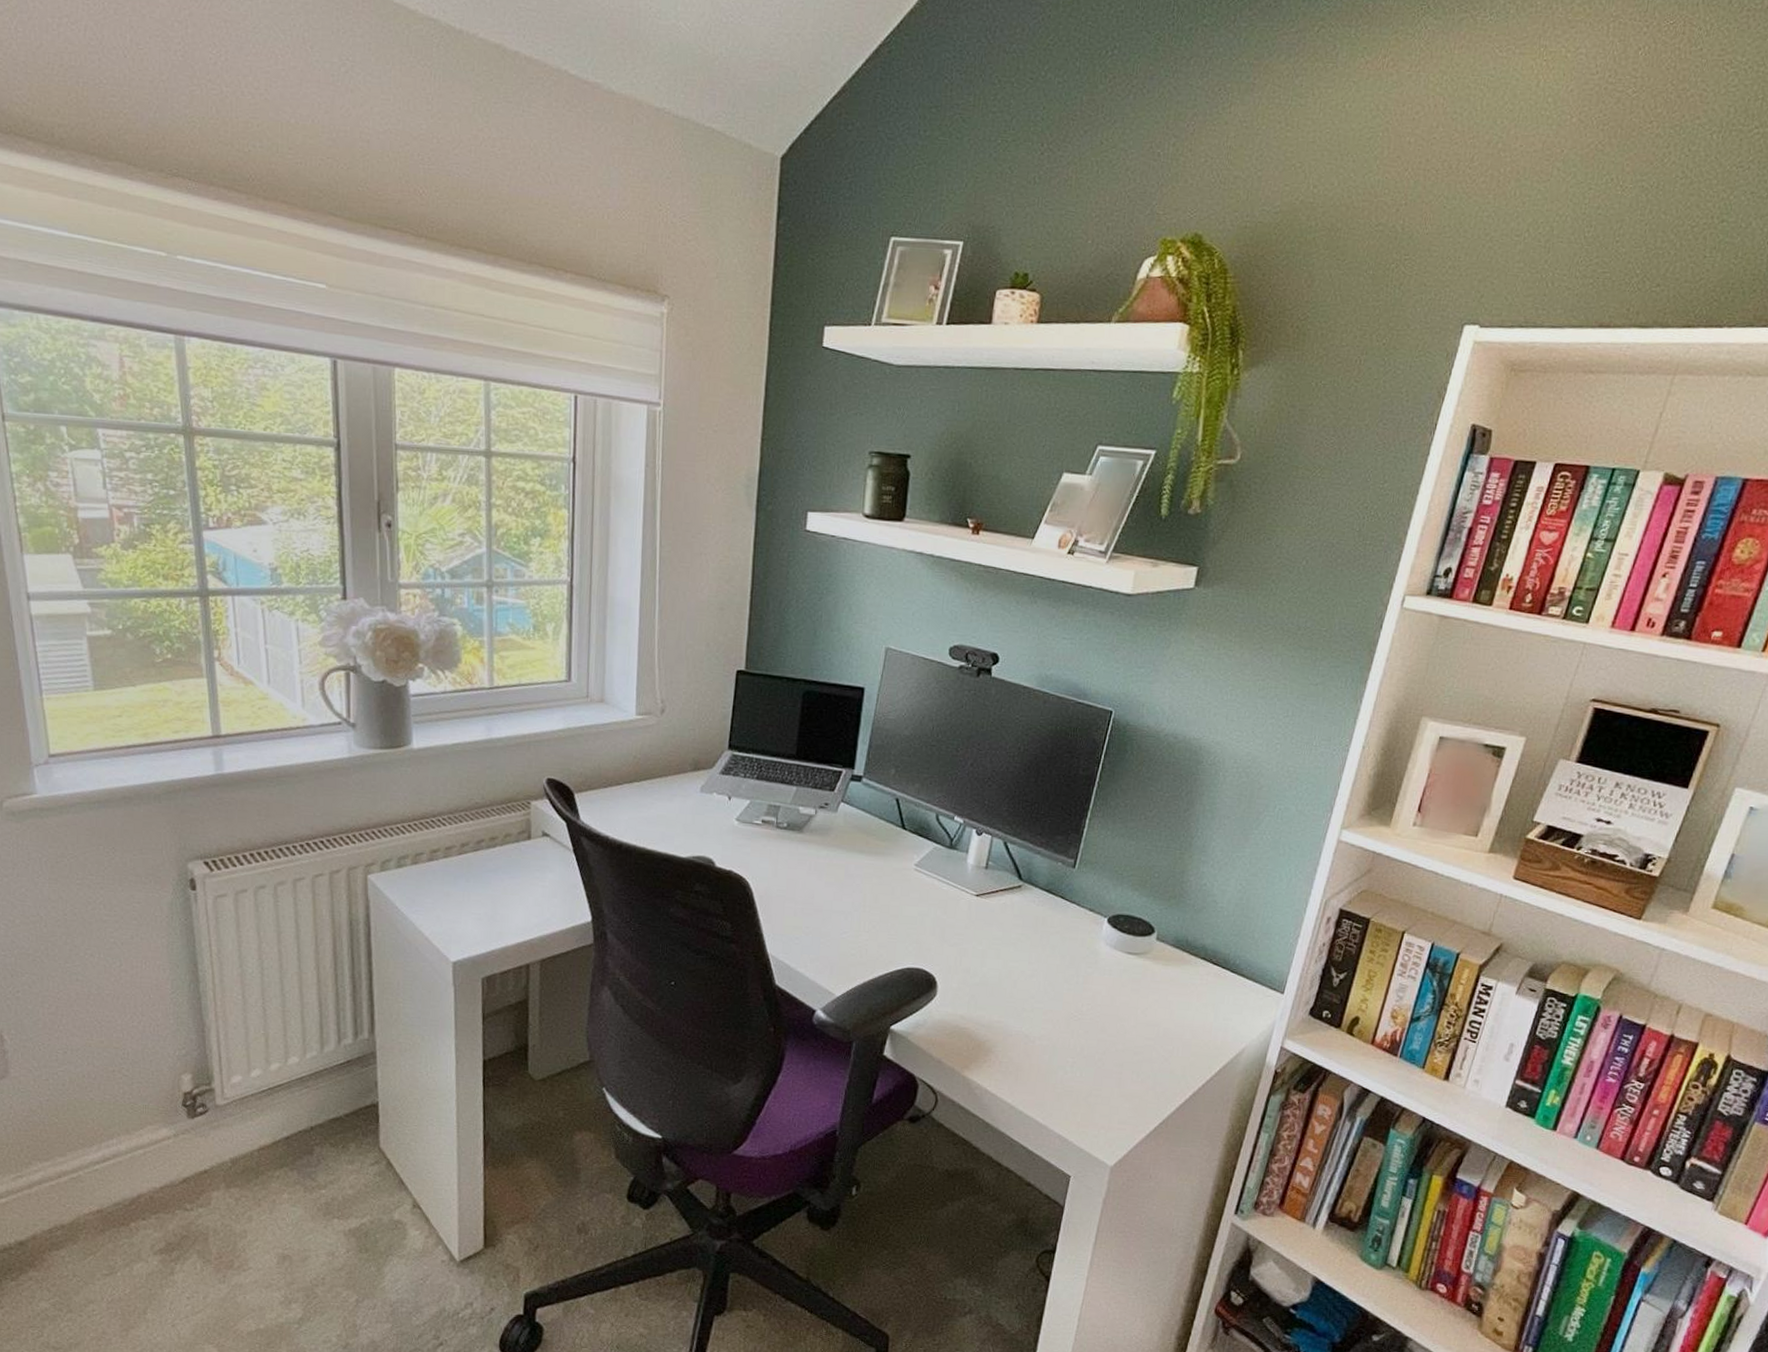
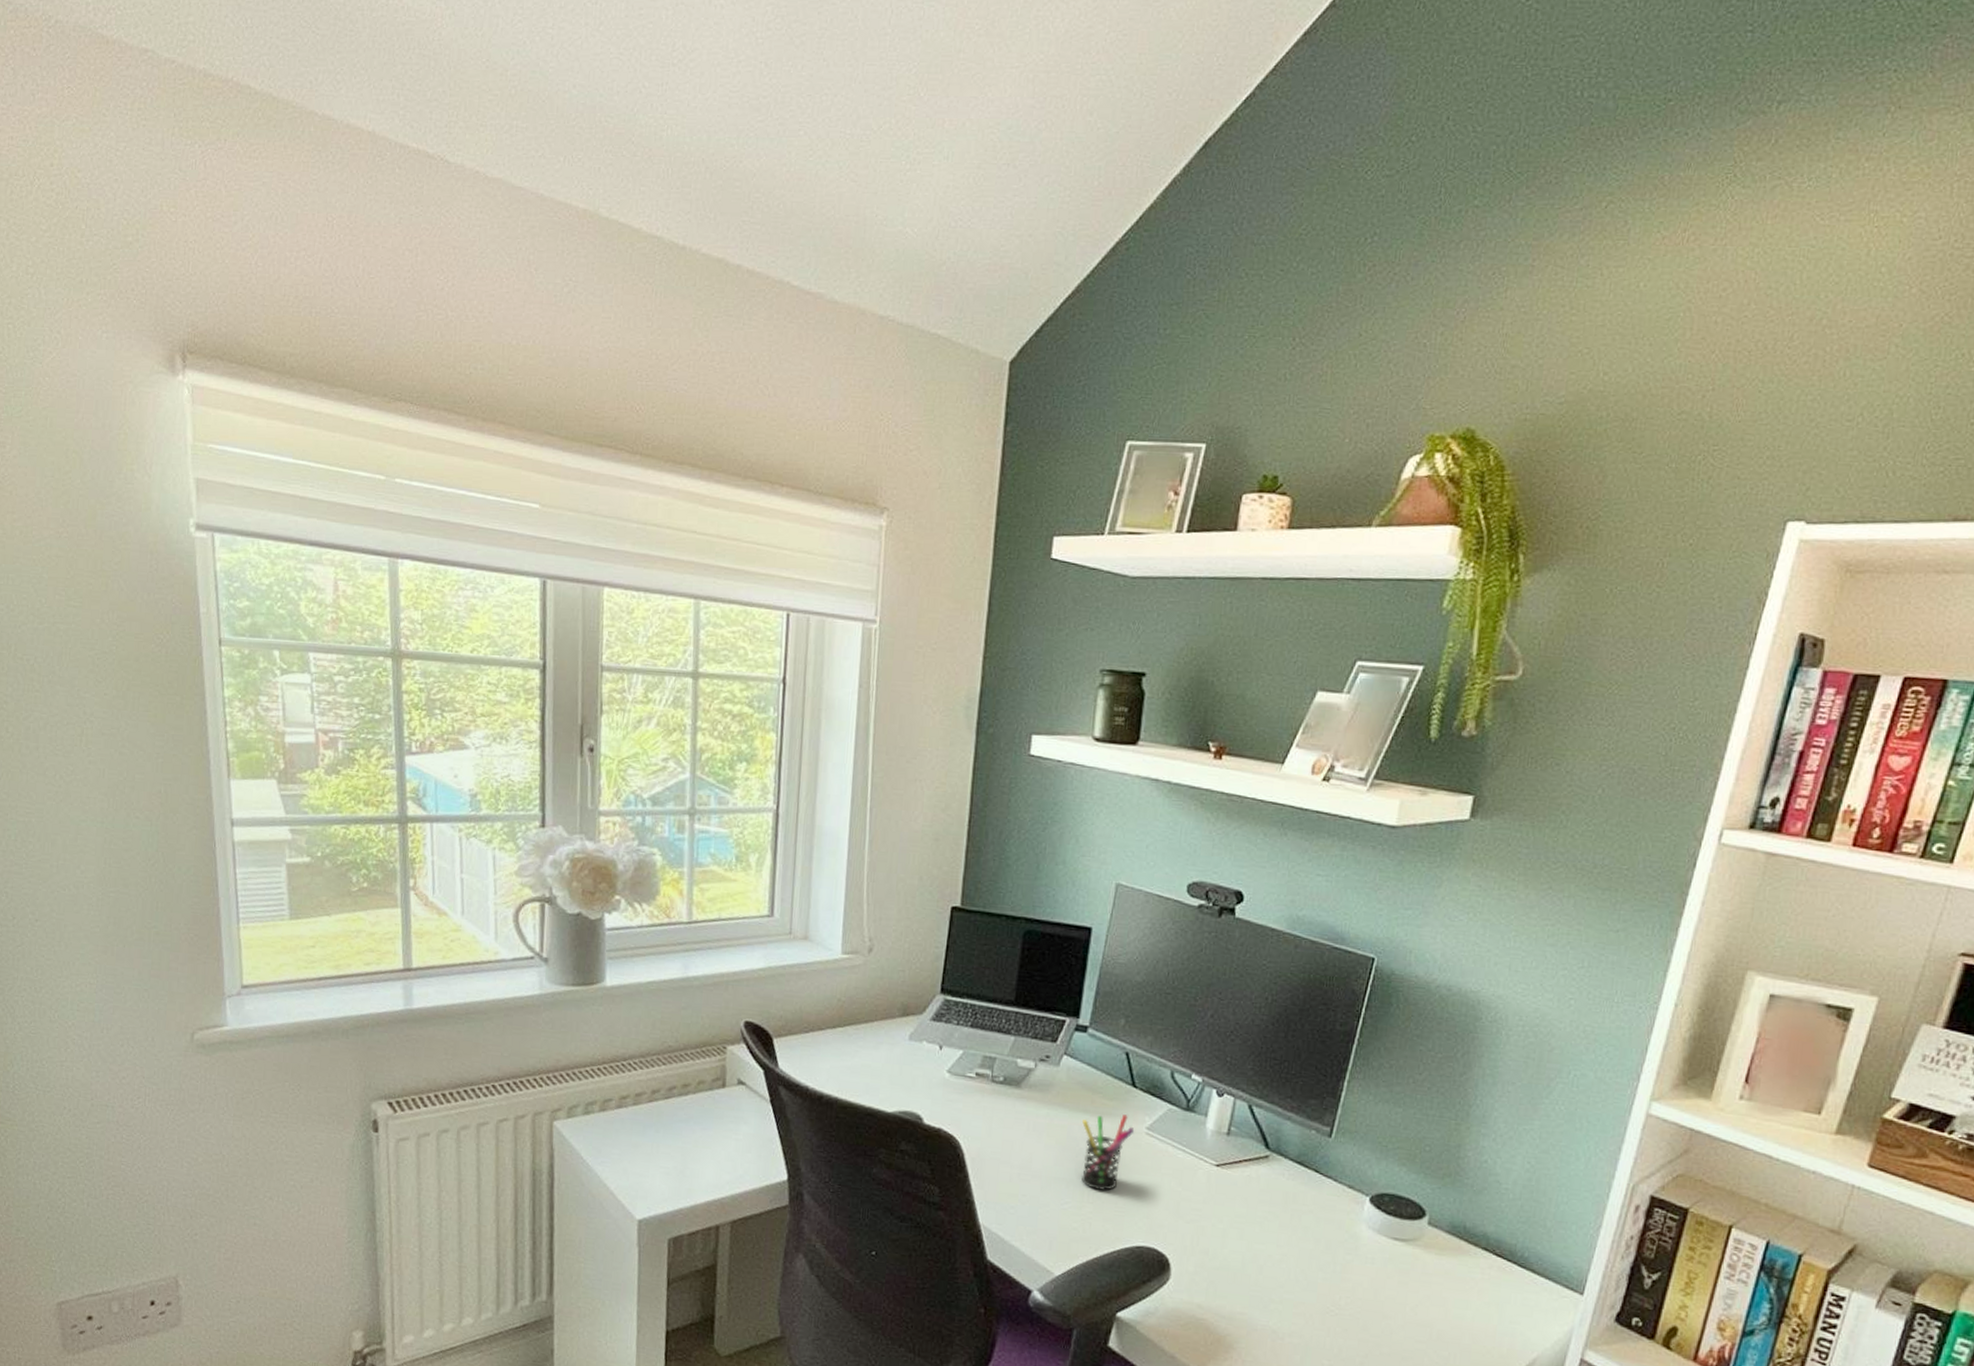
pen holder: none [858,853,905,921] -> present [1082,1114,1135,1191]

